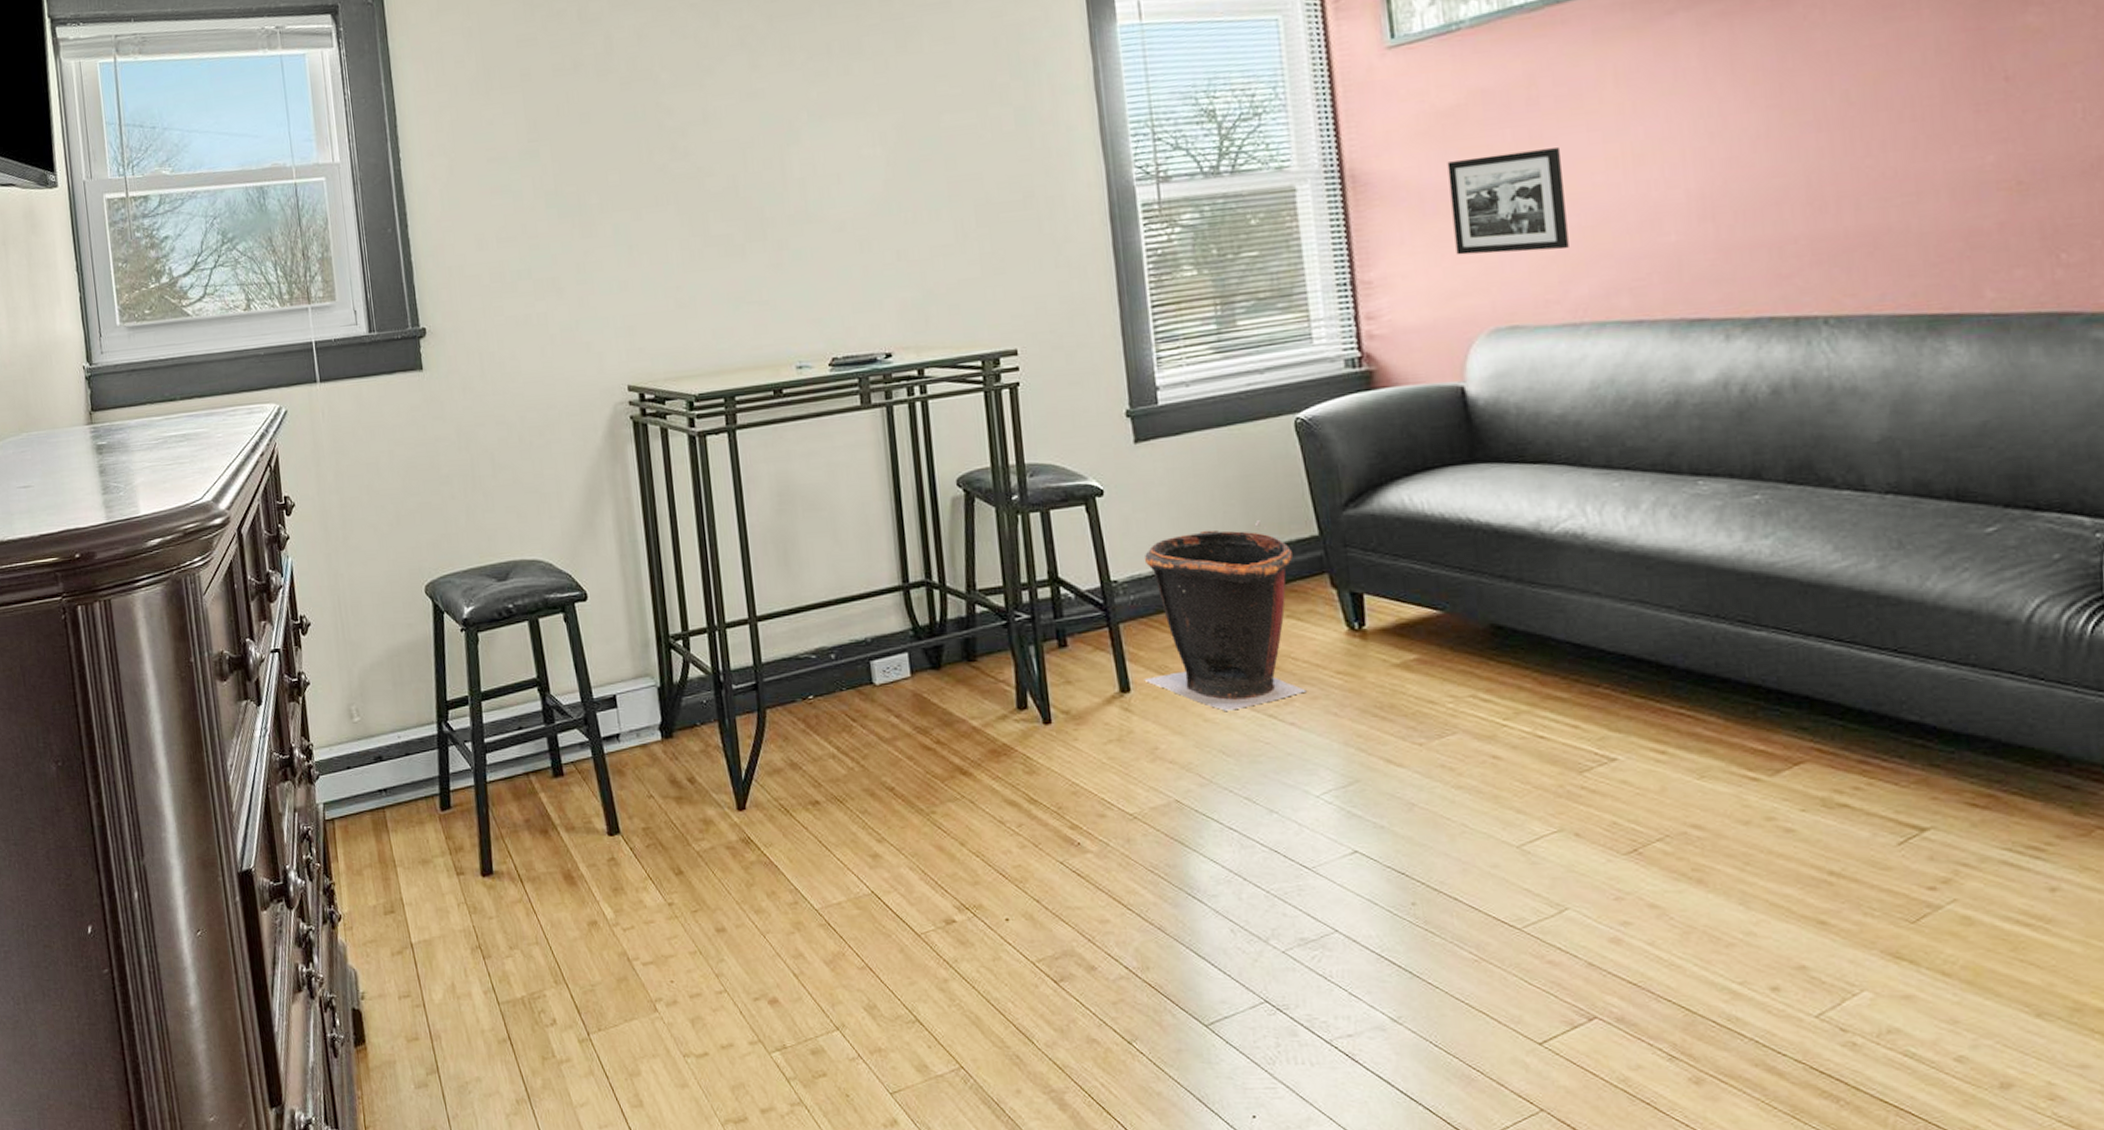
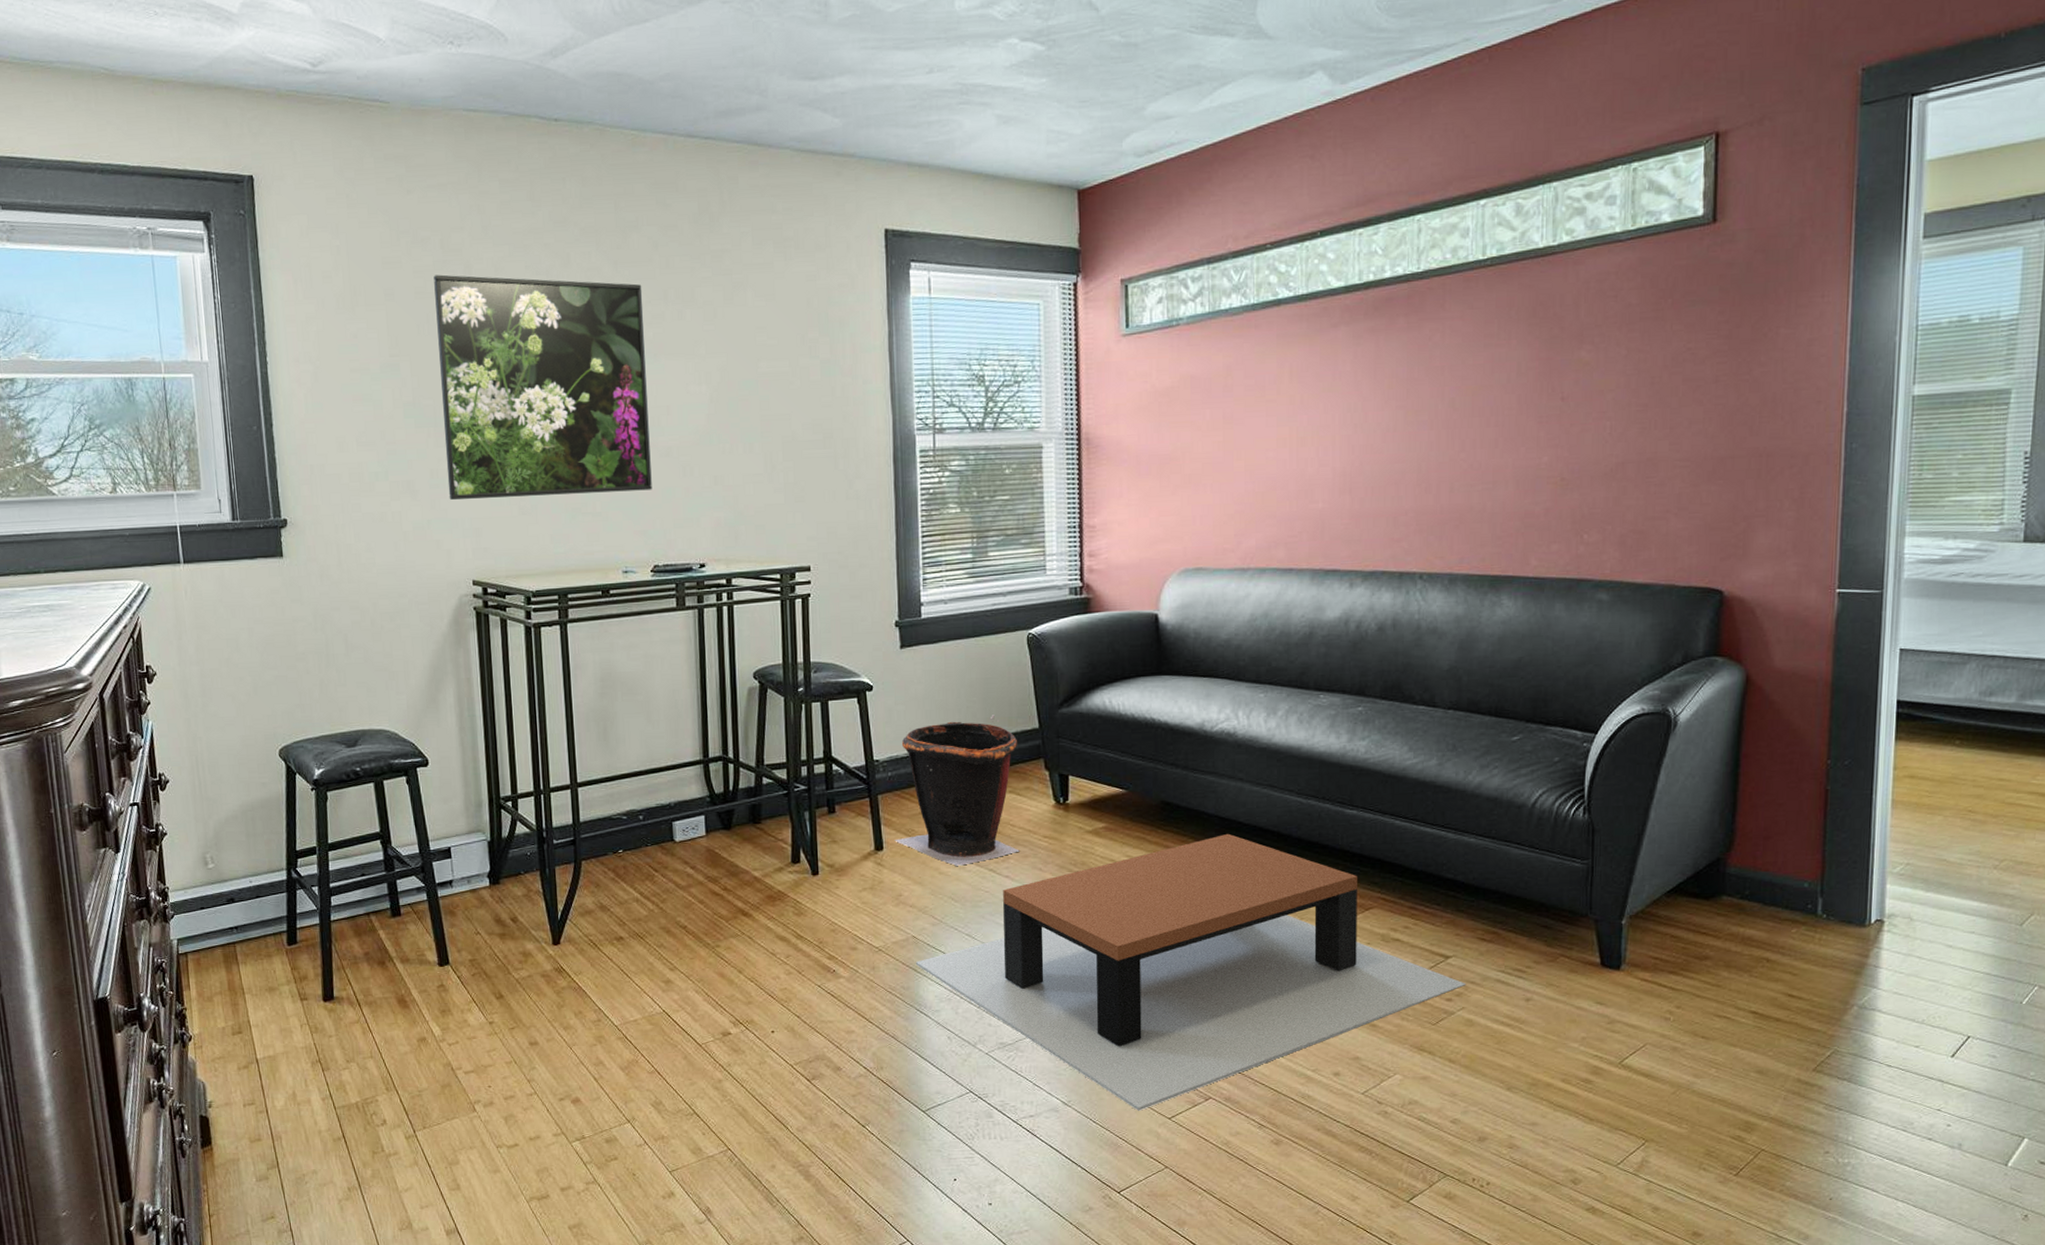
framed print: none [572,39,826,296] -> present [434,274,652,500]
coffee table: none [1181,664,1956,1033] -> present [915,833,1466,1111]
picture frame: present [1447,148,1569,255] -> none [1160,428,1244,509]

